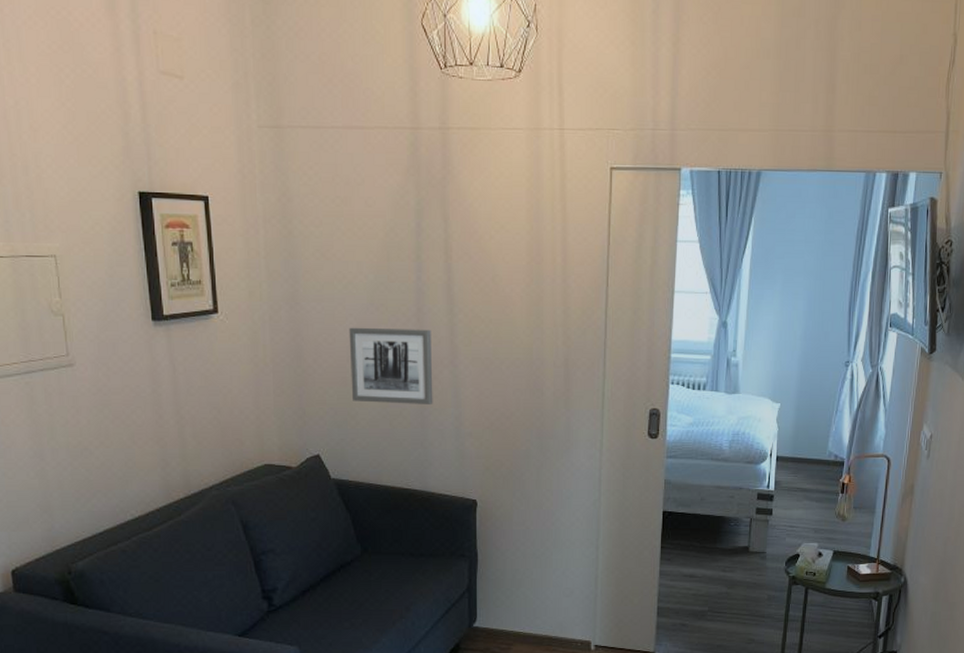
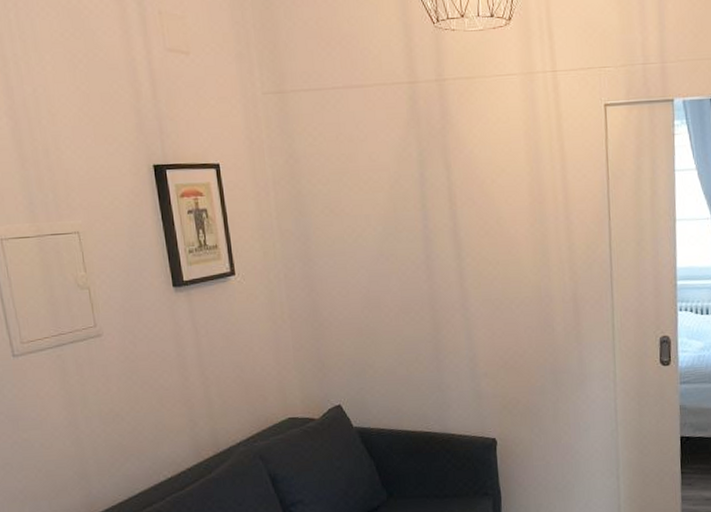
wall art: present [349,327,433,404] -> none [361,275,448,351]

